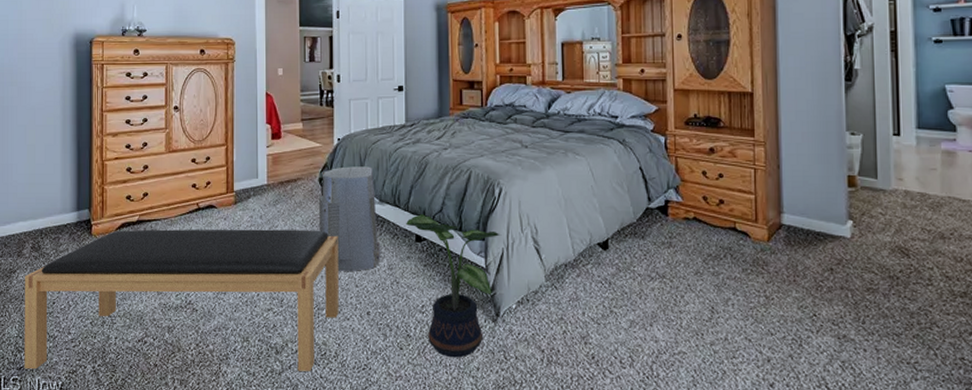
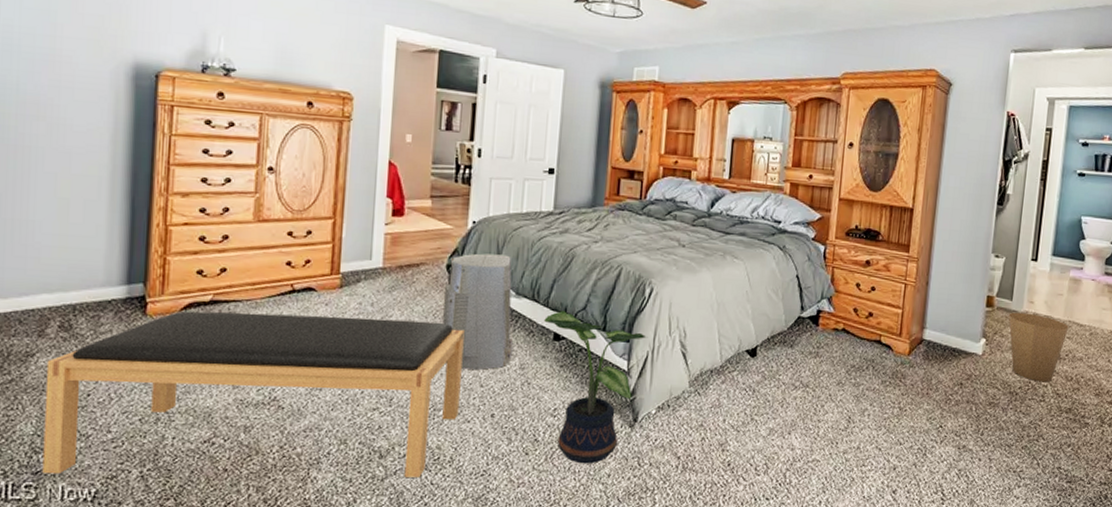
trash can: none [875,191,949,265] -> present [1008,312,1069,383]

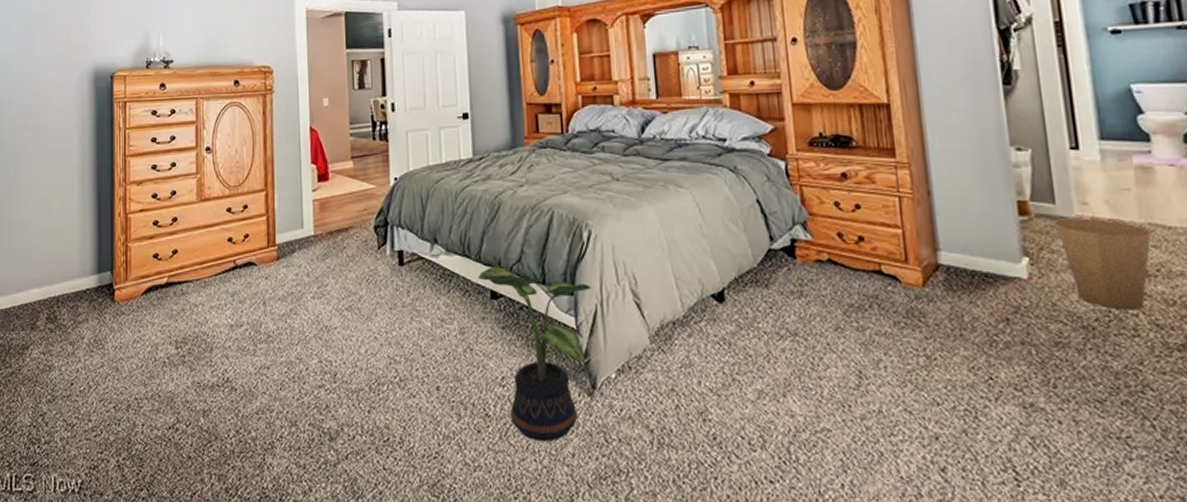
bench: present [42,311,465,478] -> none [38,288,403,465]
air purifier: present [443,253,514,370] -> none [375,210,451,337]

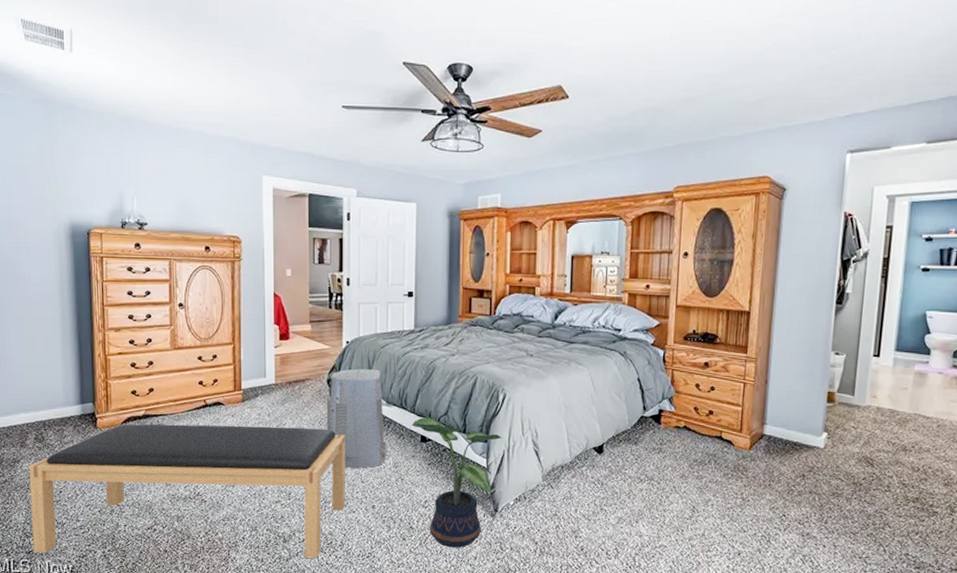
bench: none [38,288,403,465] -> present [29,424,346,558]
air purifier: none [375,210,451,337] -> present [327,369,387,468]
trash can: present [1054,218,1151,310] -> none [850,406,915,473]

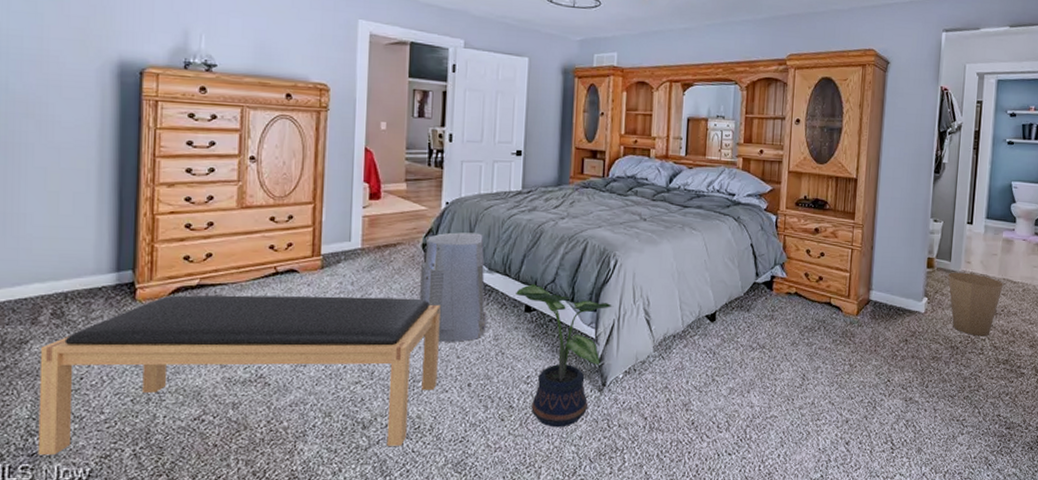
trash can: none [850,406,915,473] -> present [947,272,1003,337]

